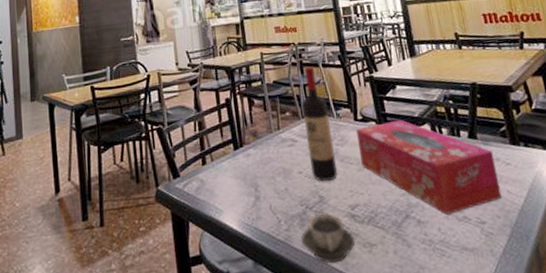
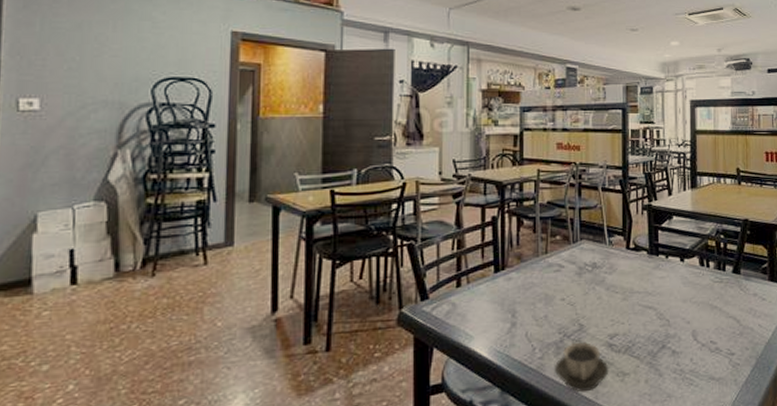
wine bottle: present [302,66,338,182] -> none [574,189,601,310]
tissue box: present [356,119,502,215] -> none [627,250,753,346]

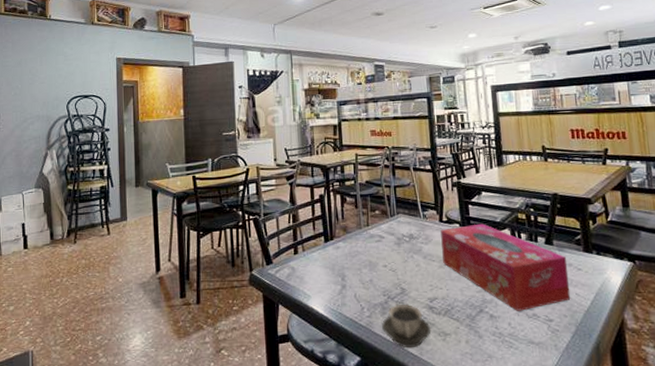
tissue box: none [627,250,753,346] -> present [441,223,571,311]

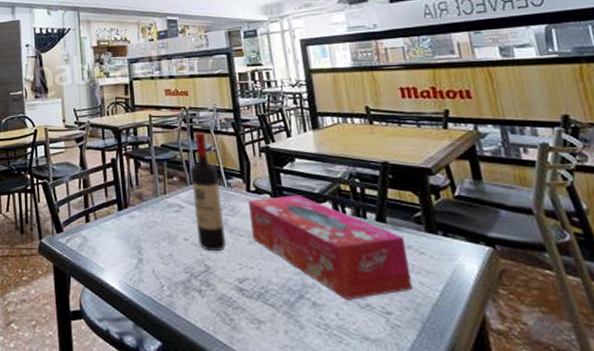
cup: present [382,303,432,349] -> none [185,283,243,336]
wine bottle: none [391,169,420,276] -> present [191,132,226,252]

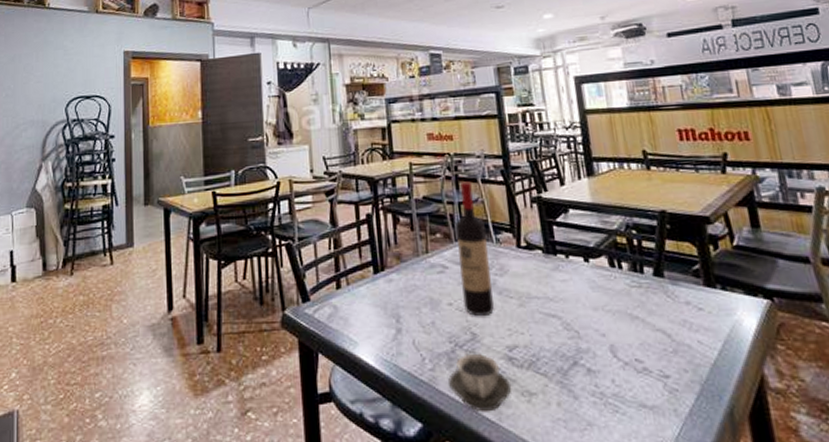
cup: none [185,283,243,336] -> present [448,353,512,413]
tissue box: present [248,194,413,300] -> none [519,249,692,364]

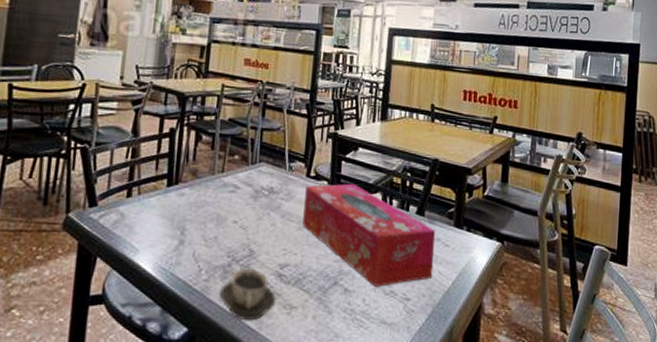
wine bottle: present [456,181,494,317] -> none [247,109,282,236]
tissue box: none [519,249,692,364] -> present [302,183,436,287]

